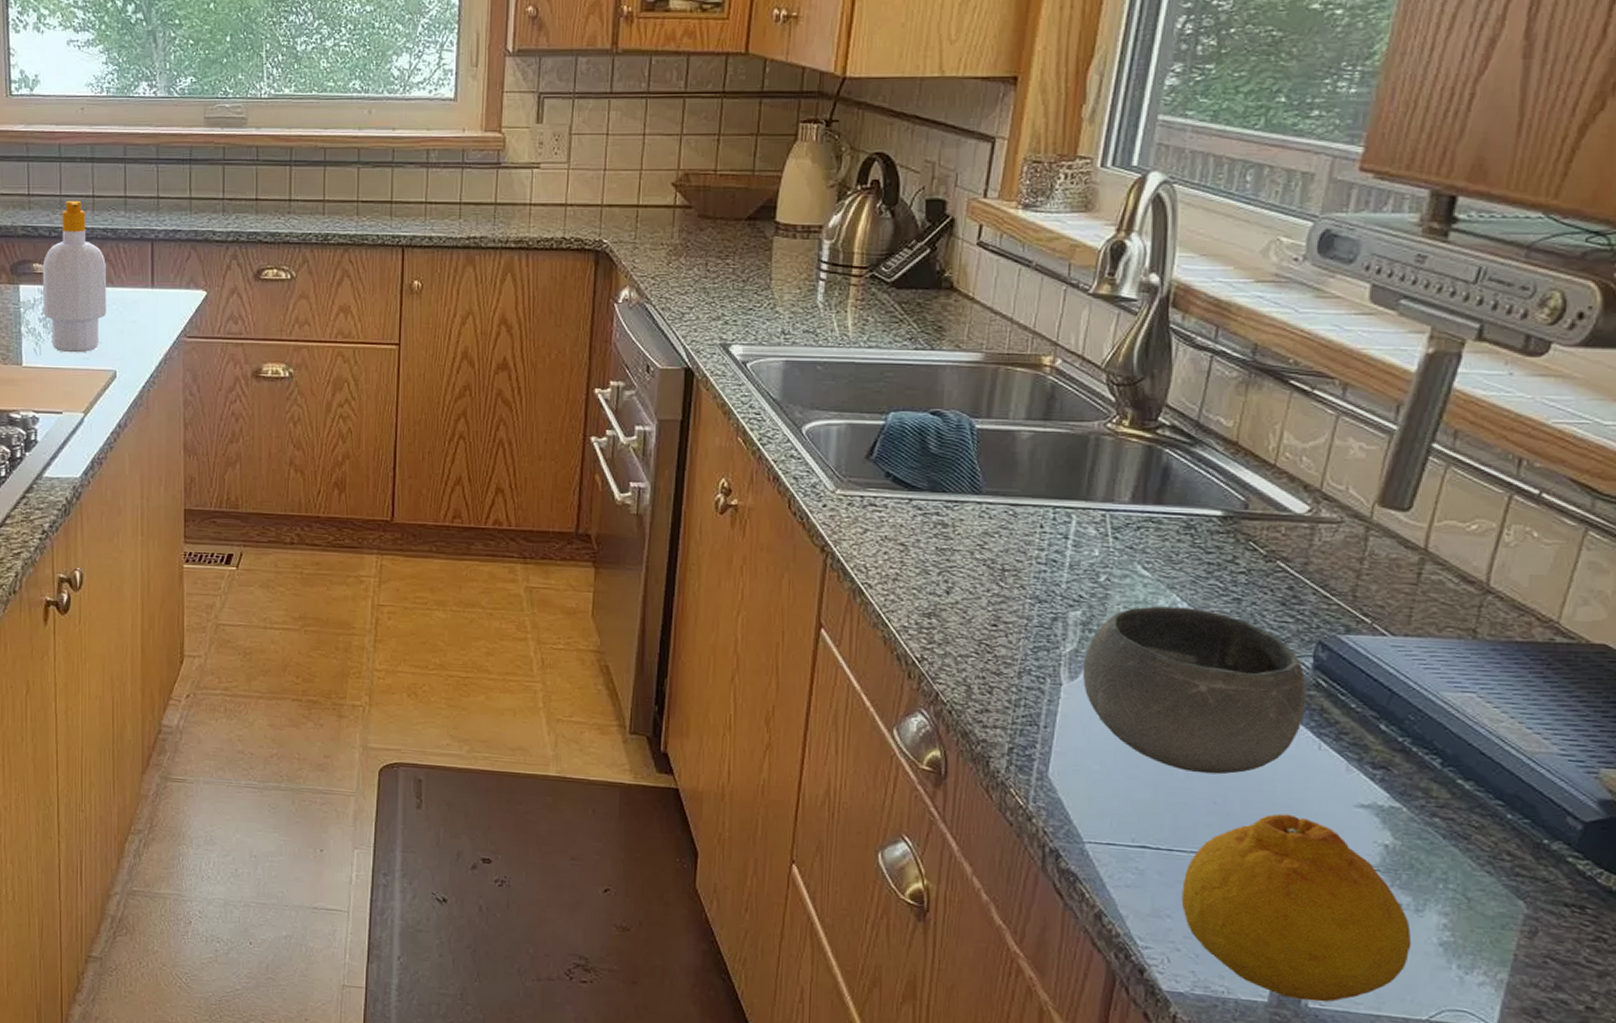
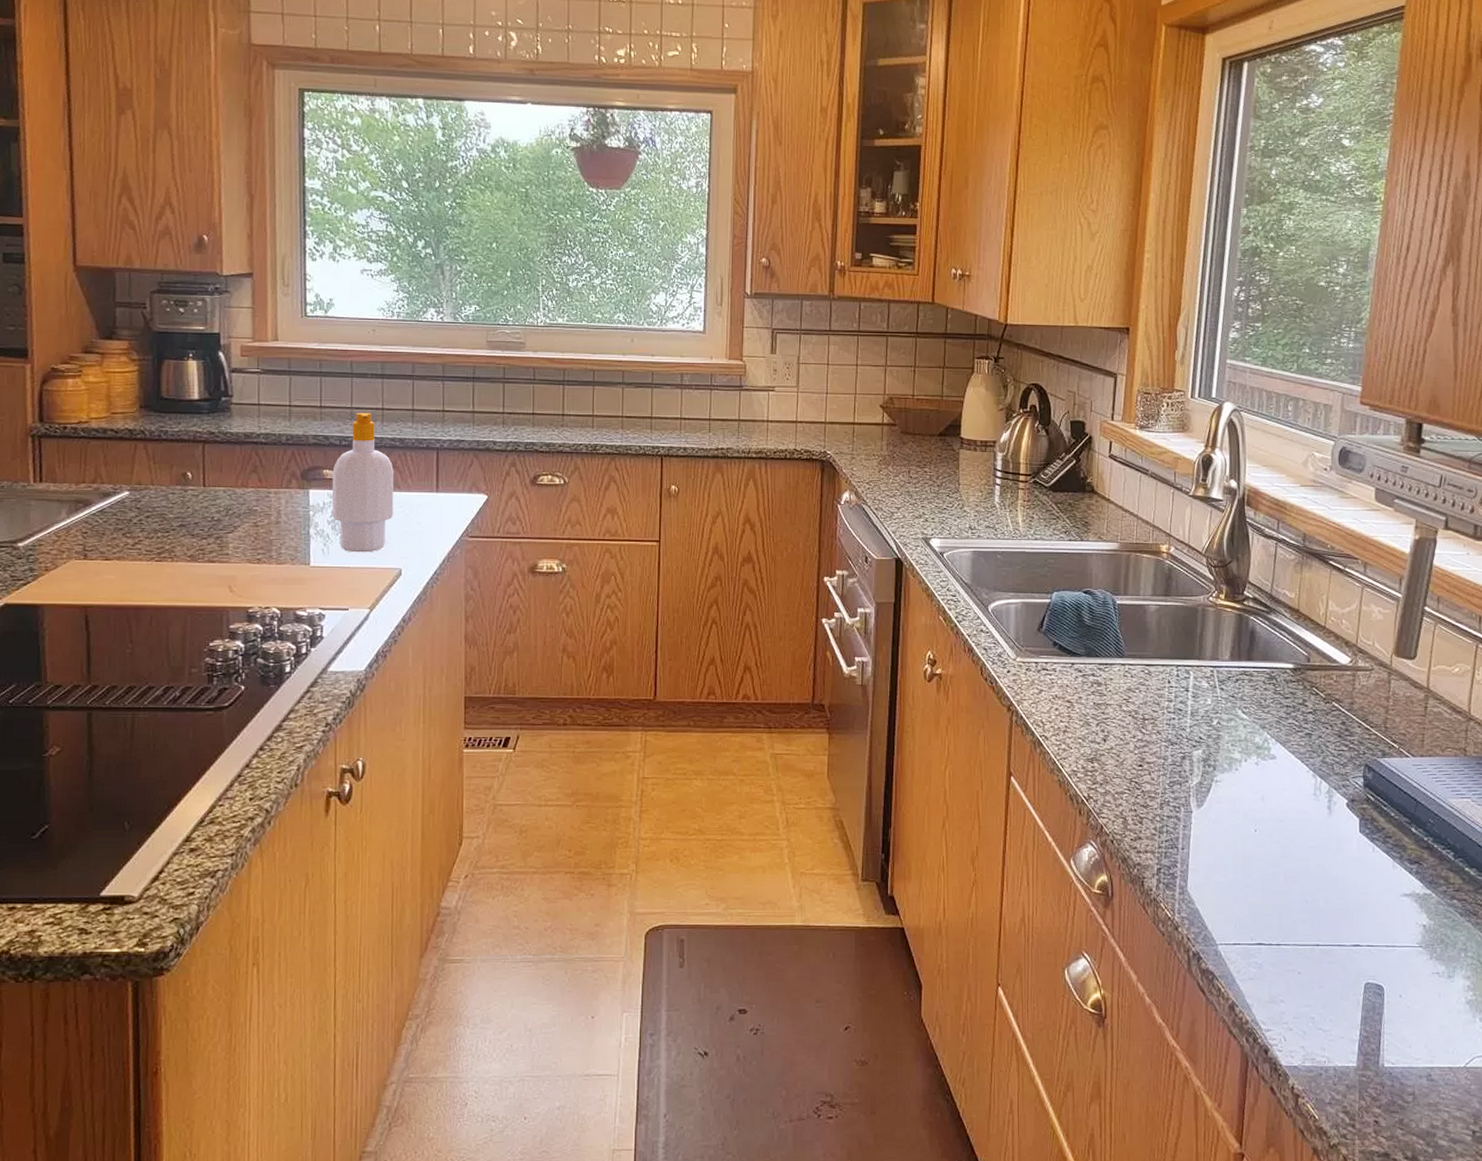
bowl: present [1082,606,1307,775] -> none [1206,743,1362,878]
fruit: present [1181,814,1412,1002] -> none [1289,906,1449,1061]

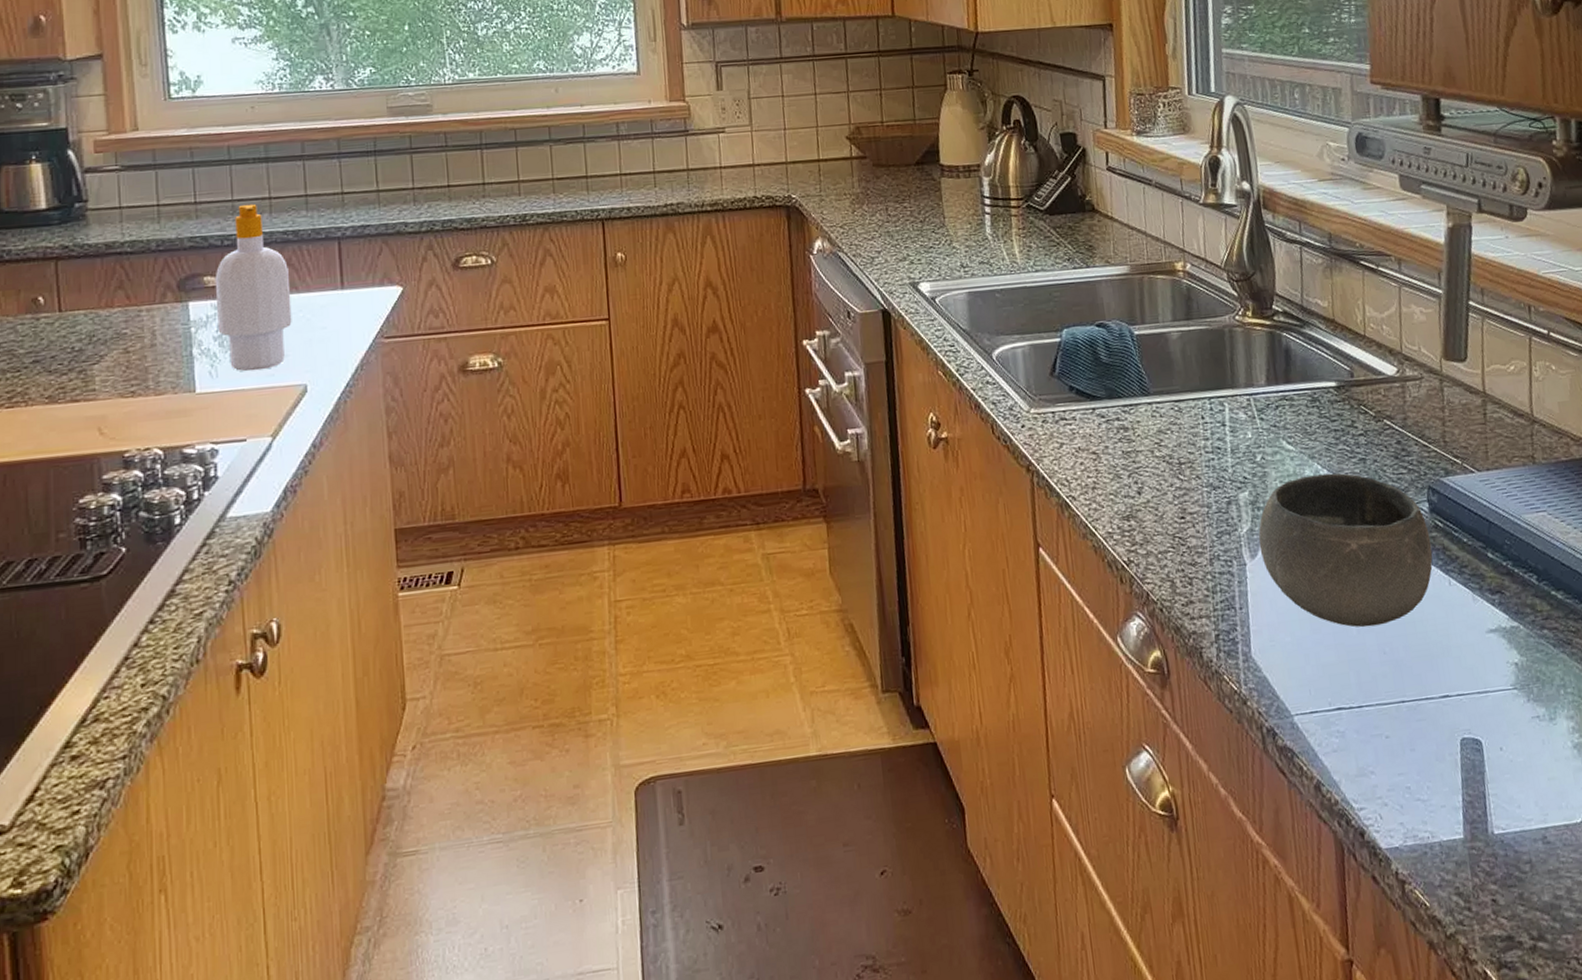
bowl: none [1206,743,1362,878] -> present [1258,473,1433,627]

